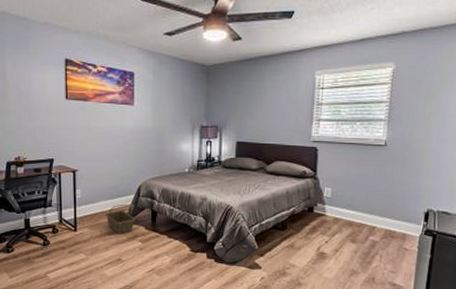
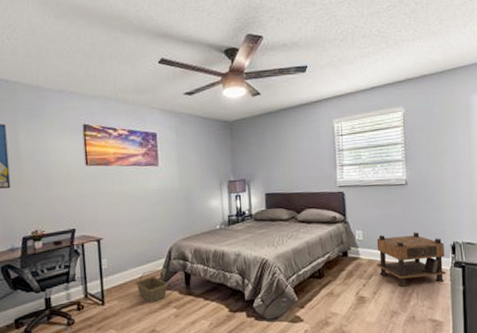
nightstand: none [342,194,417,249] -> present [376,232,446,287]

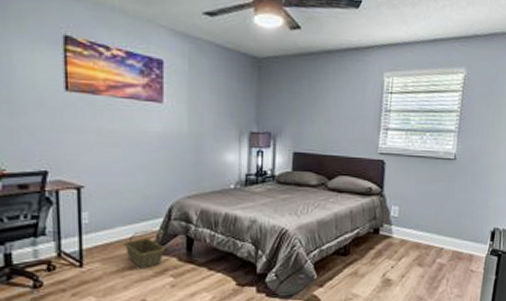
nightstand: present [376,232,446,287] -> none [409,213,484,272]

